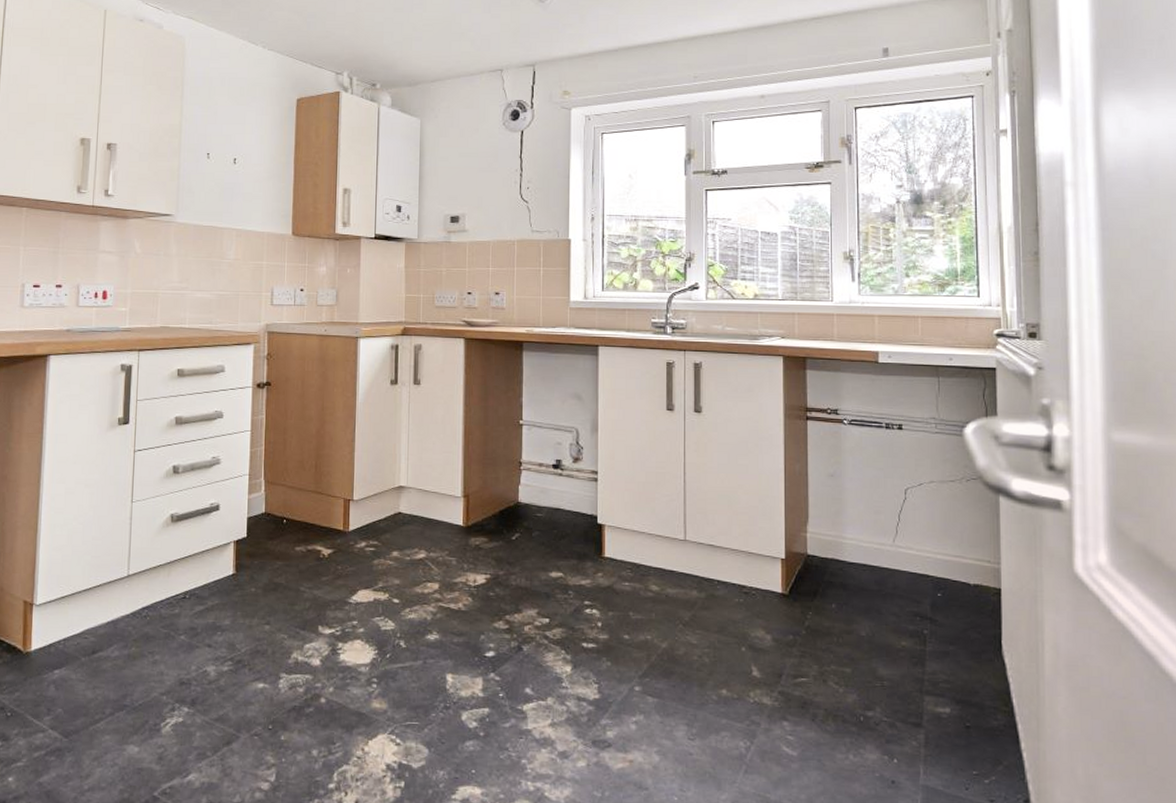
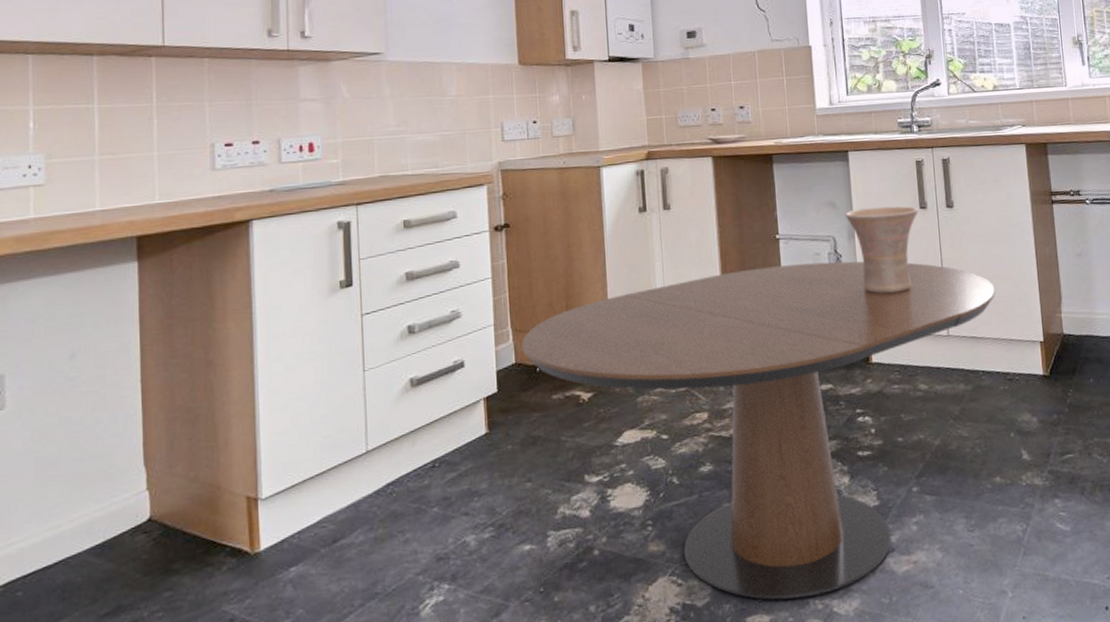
dining table: none [272,450,738,778] -> present [522,261,995,600]
vase: none [590,404,665,491] -> present [845,206,918,294]

